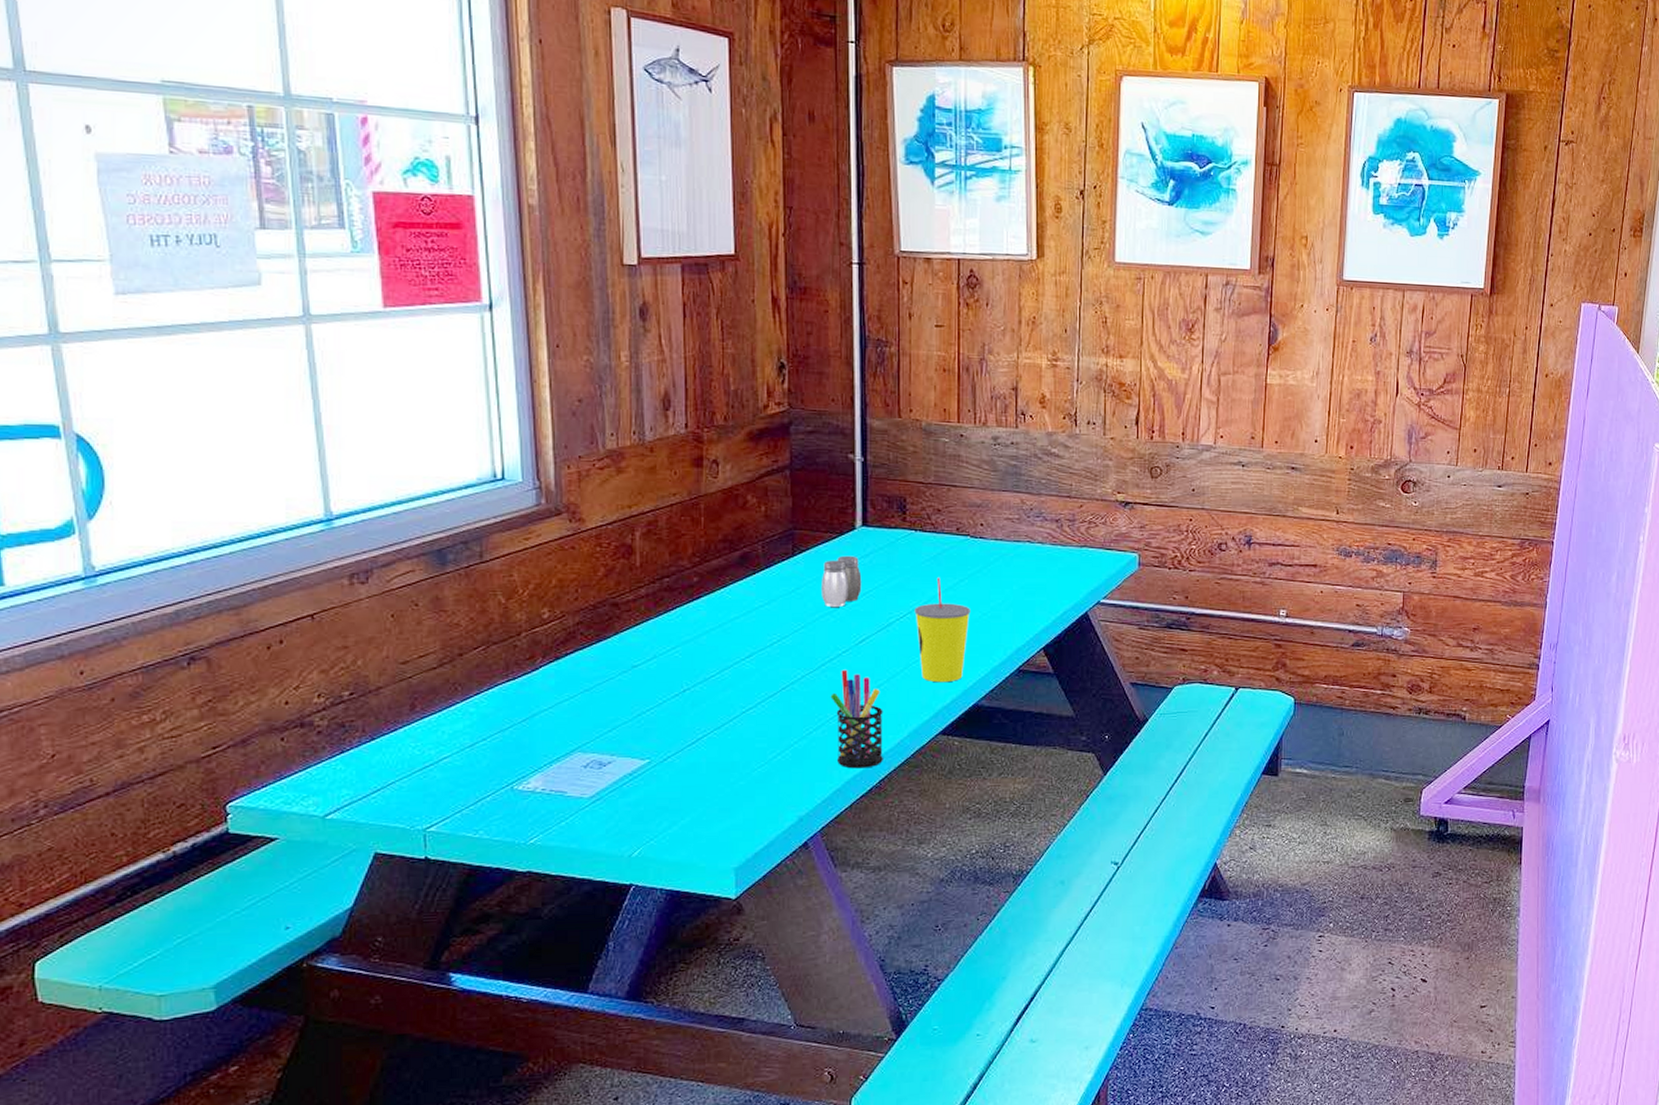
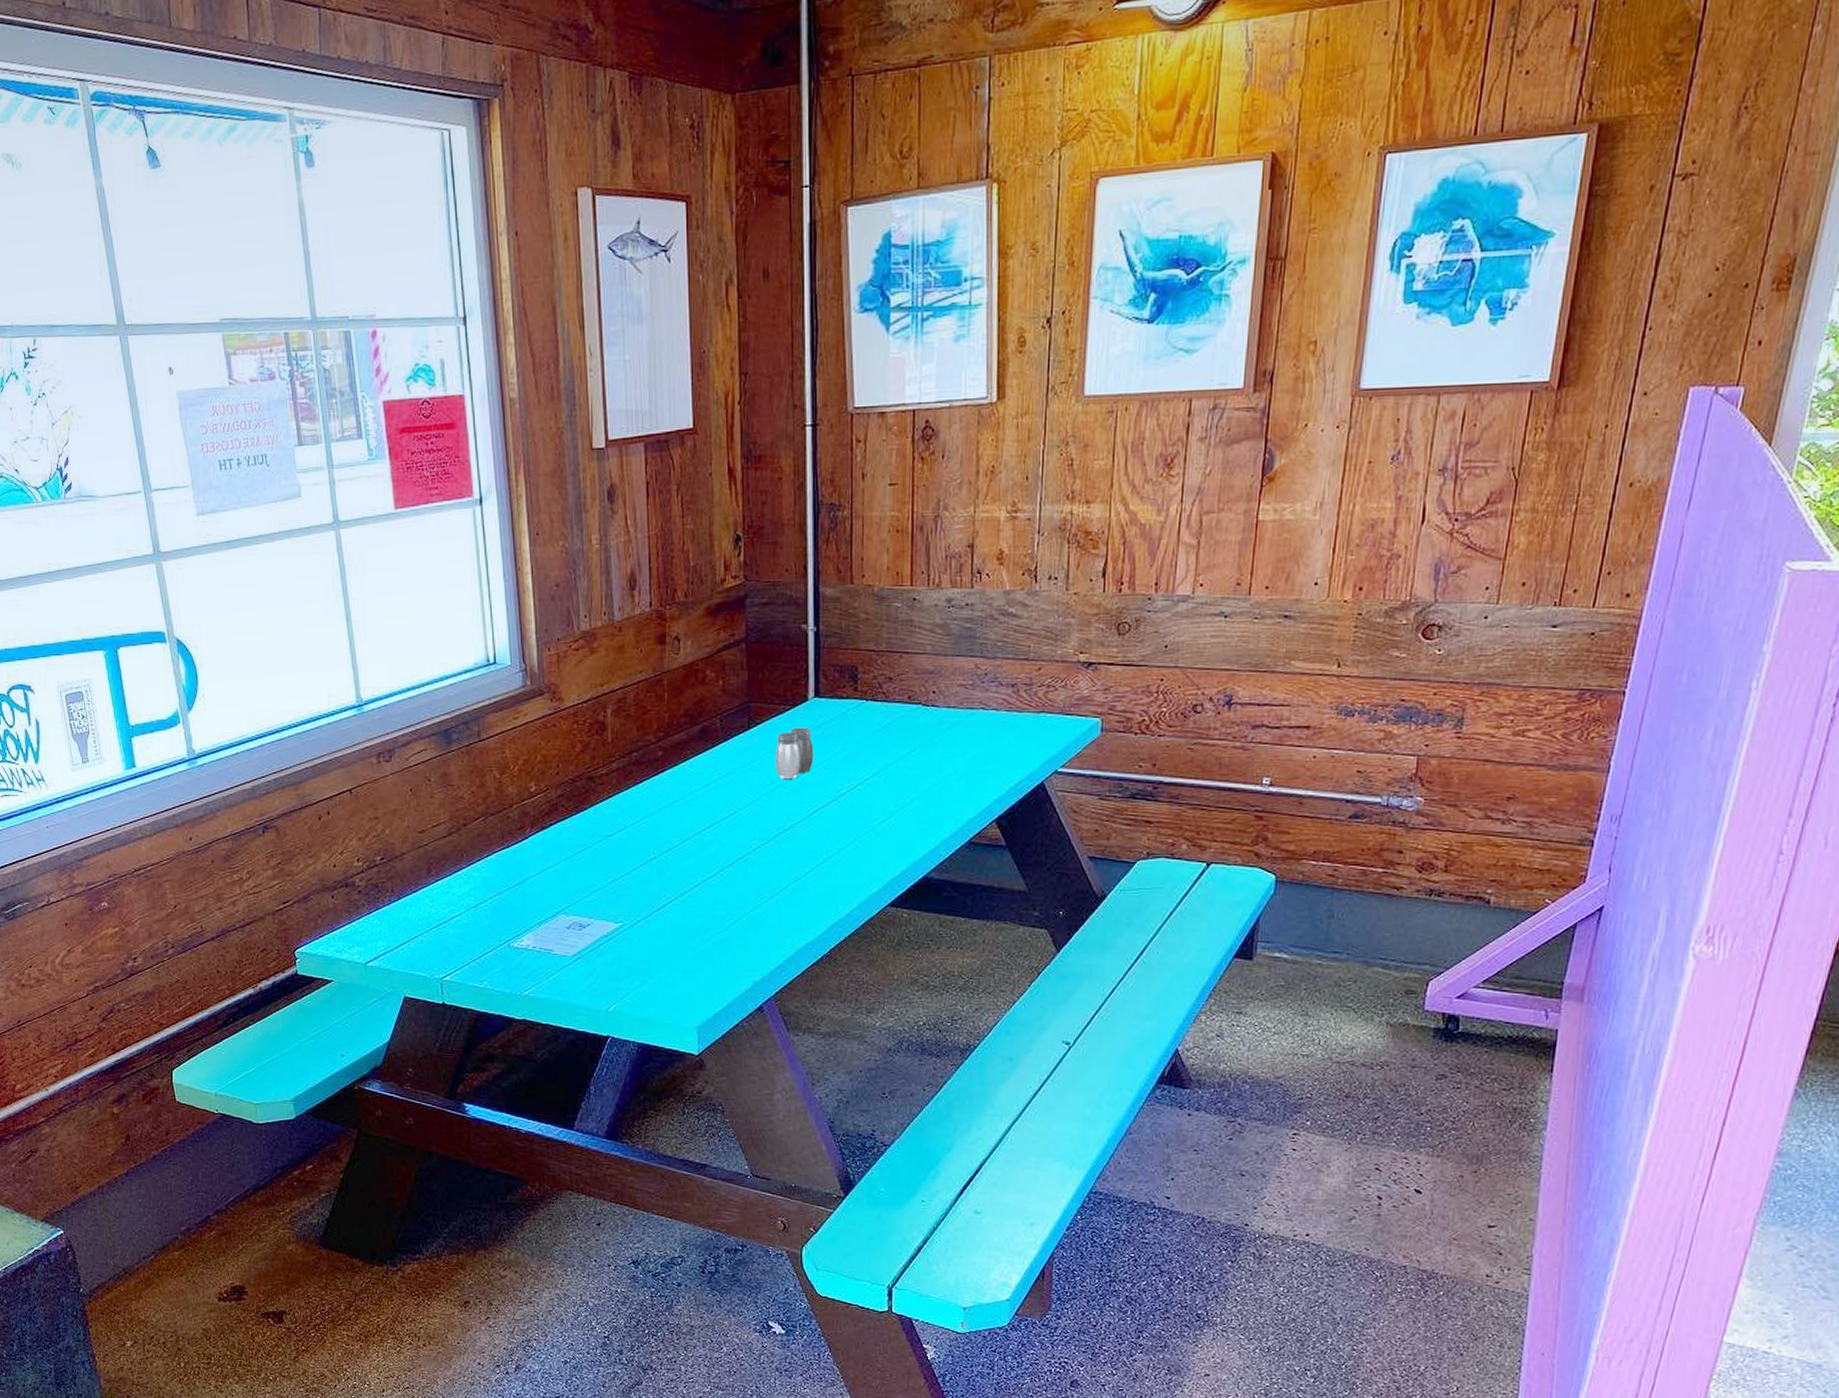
pen holder: present [830,669,883,769] -> none [784,840,834,938]
straw: present [914,577,970,683] -> none [865,748,921,855]

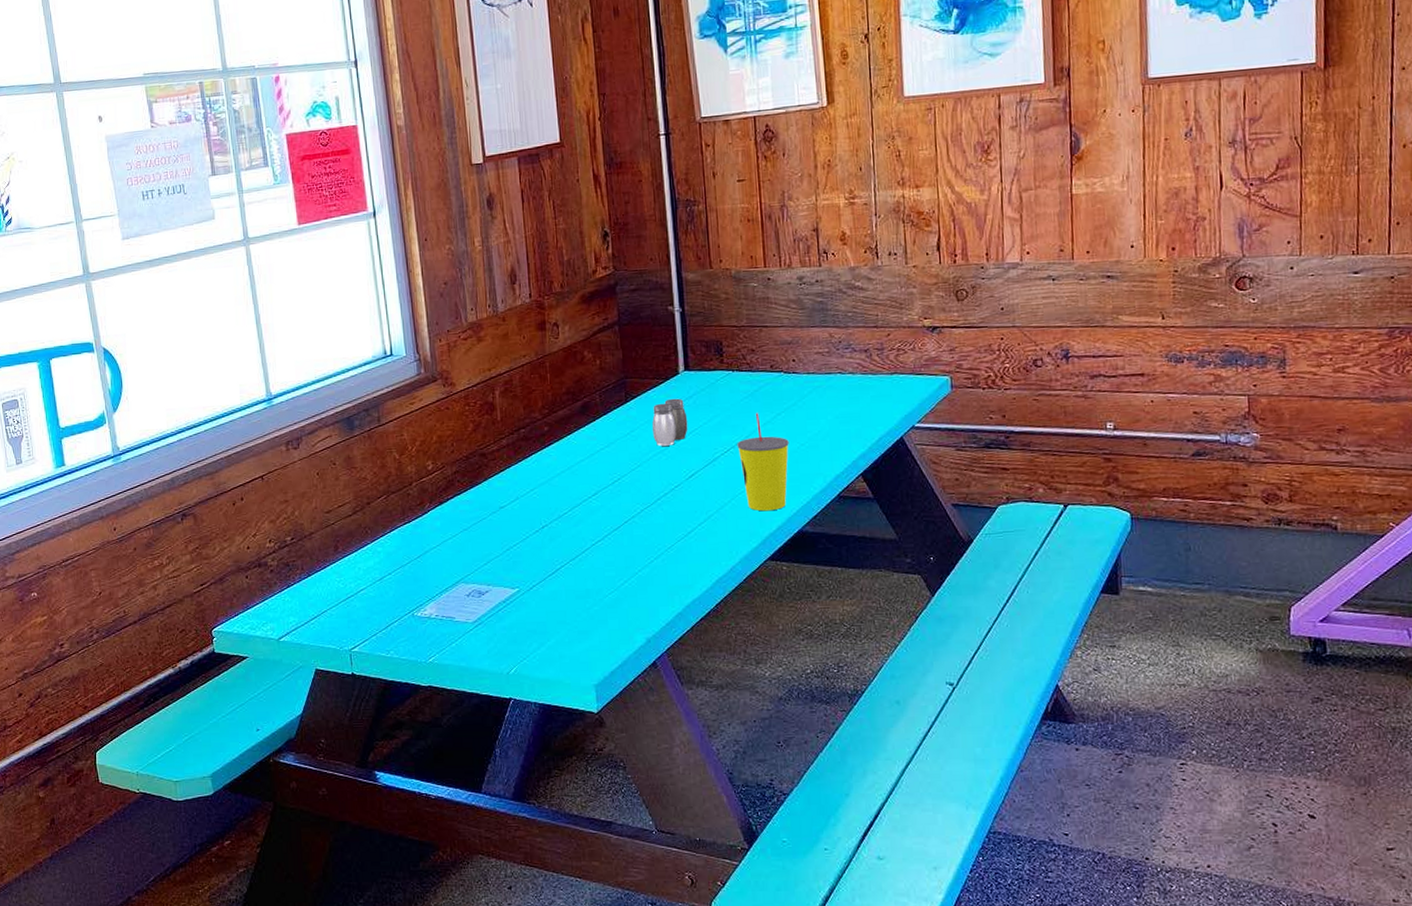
straw: none [865,748,921,855] -> present [737,413,789,512]

